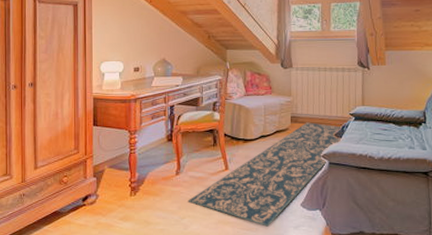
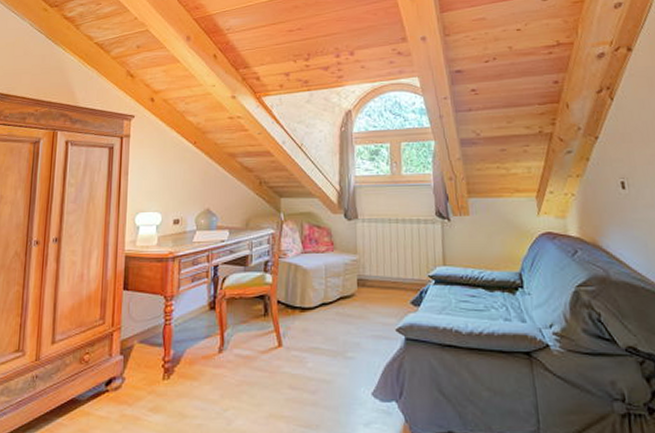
rug: present [187,122,343,227] -> none [232,286,421,423]

